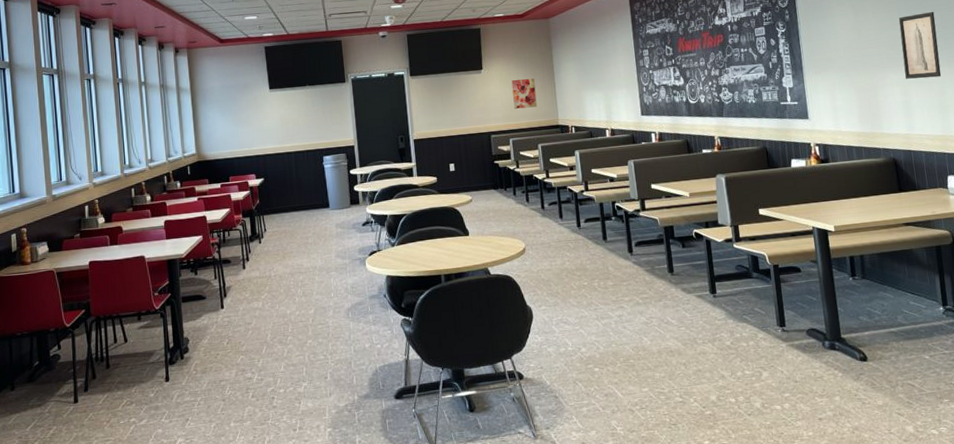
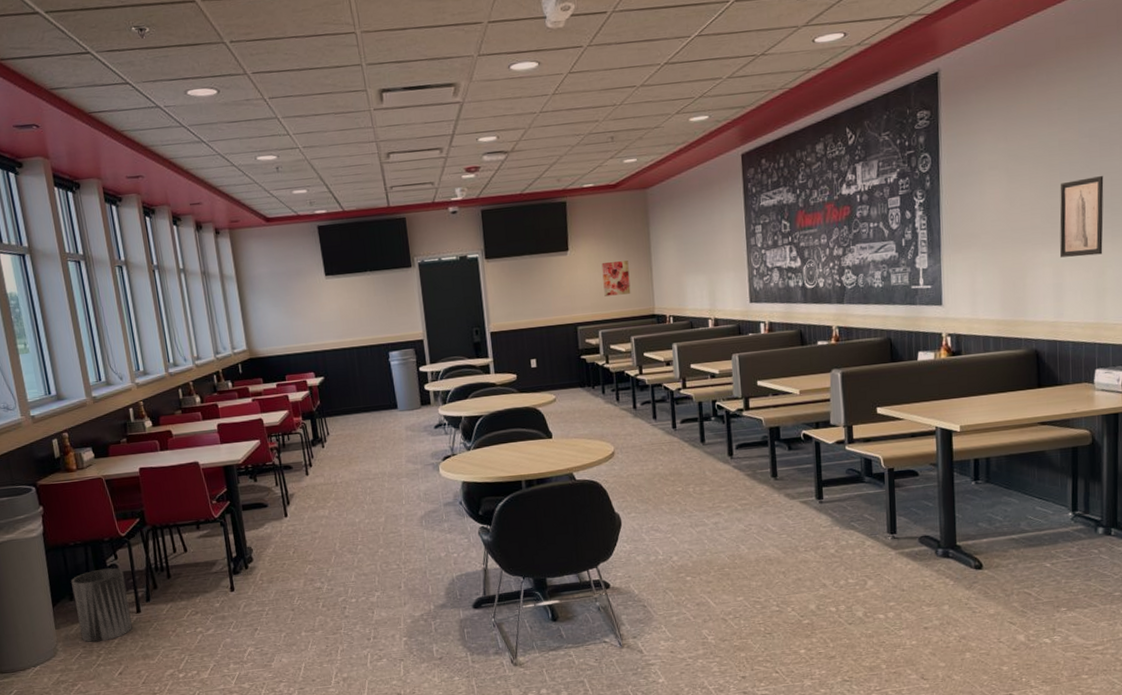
trash can: none [14,358,68,433] -> present [71,567,132,643]

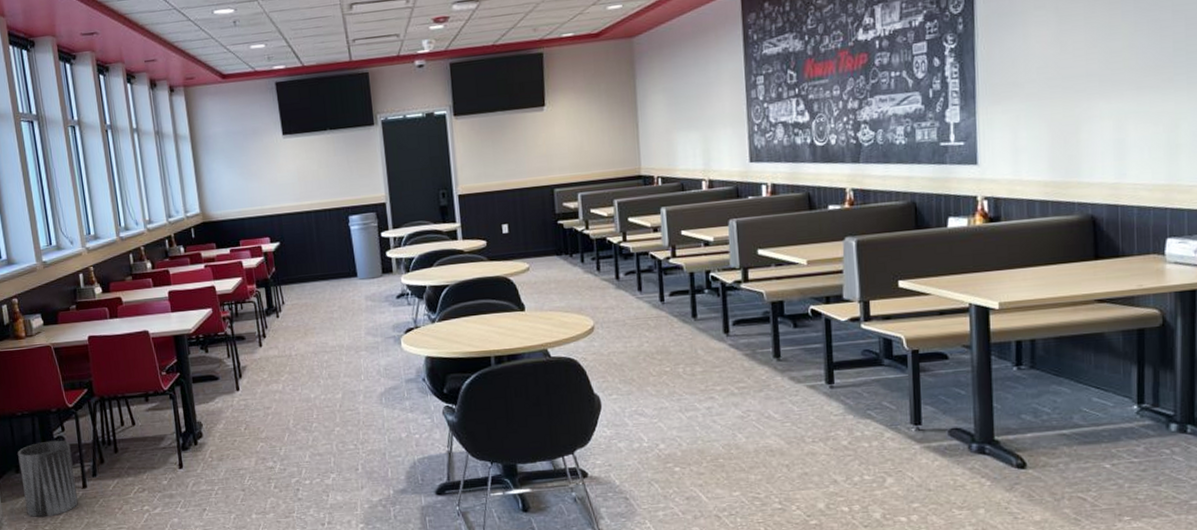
wall art: present [601,261,631,296] -> none [582,116,614,156]
wall art: present [1059,176,1104,258] -> none [1121,14,1177,109]

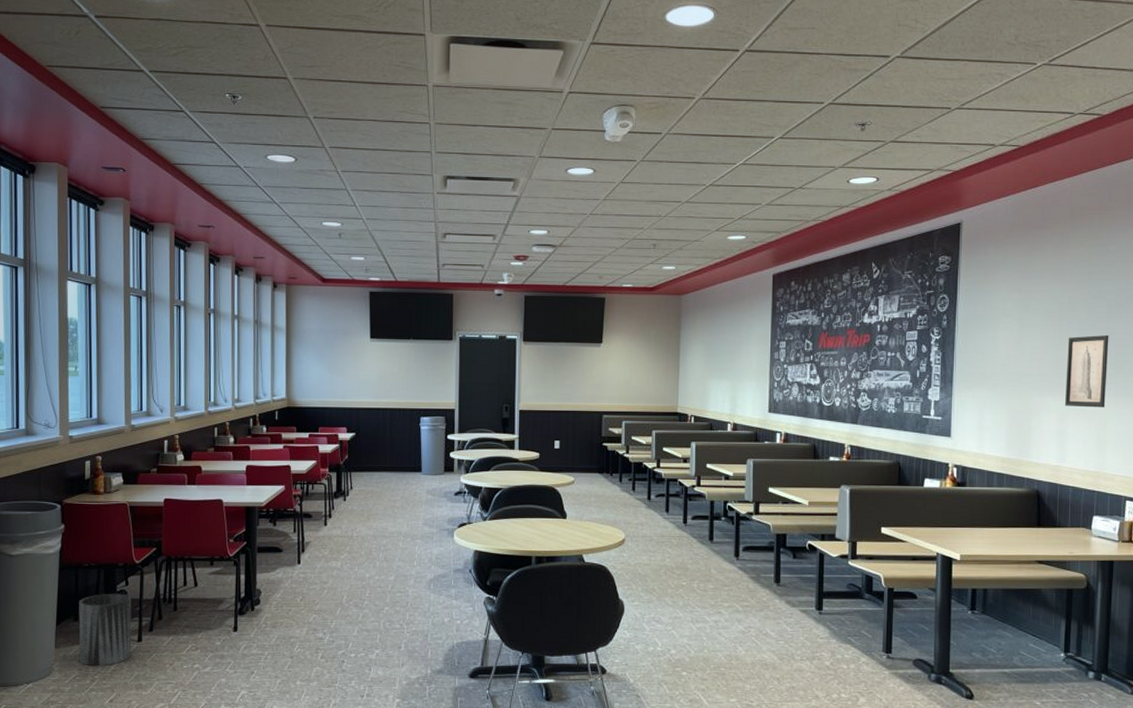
wall art: none [1121,14,1177,109] -> present [1065,335,1109,408]

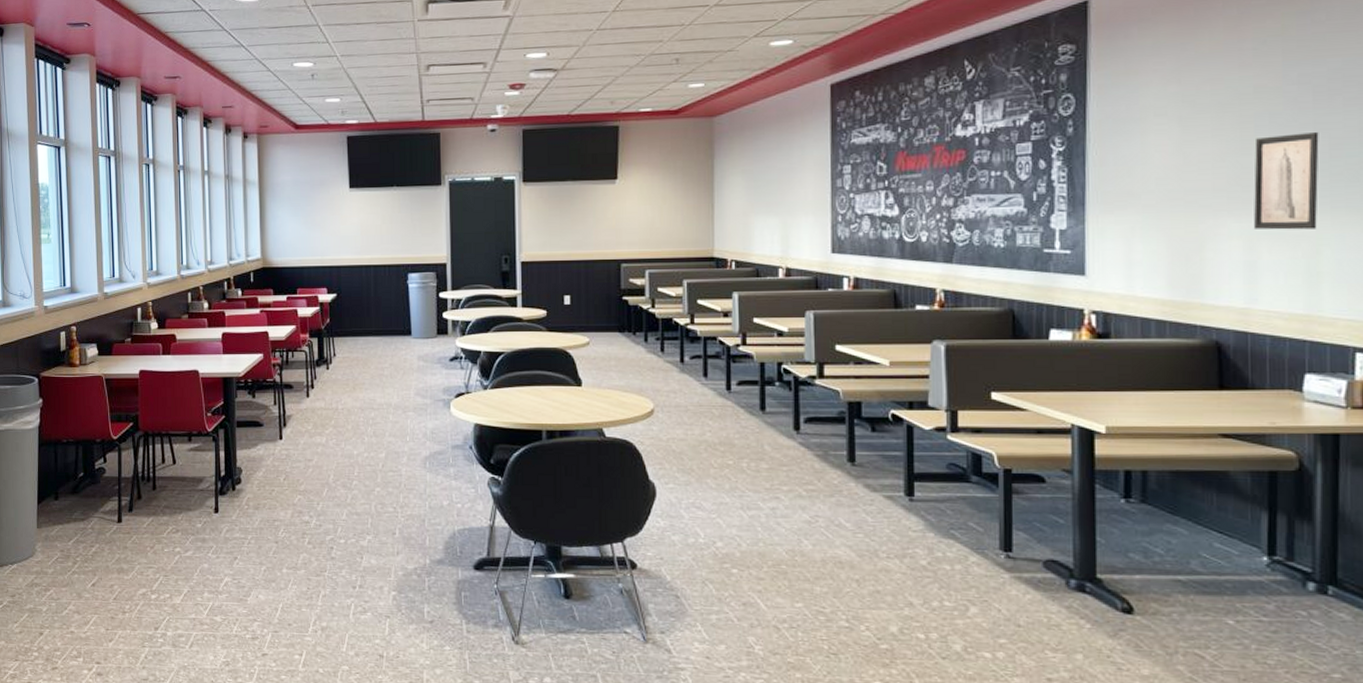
trash can: present [78,593,132,667] -> none [59,471,111,548]

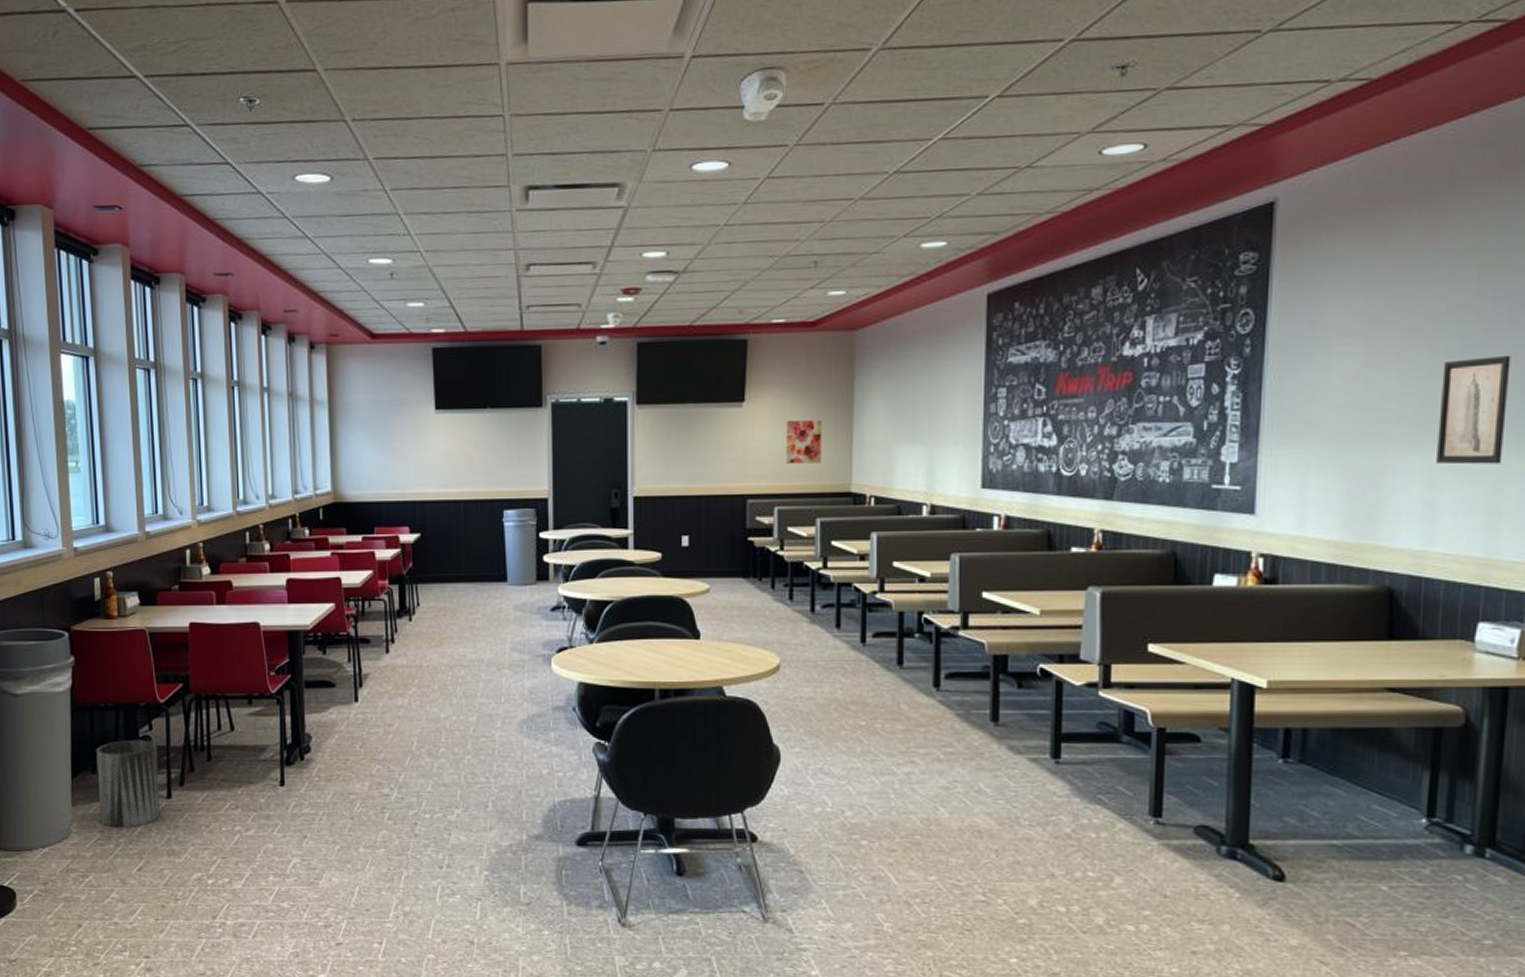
trash can: none [59,471,111,548] -> present [96,739,160,828]
wall art: none [654,194,687,233] -> present [786,420,822,464]

